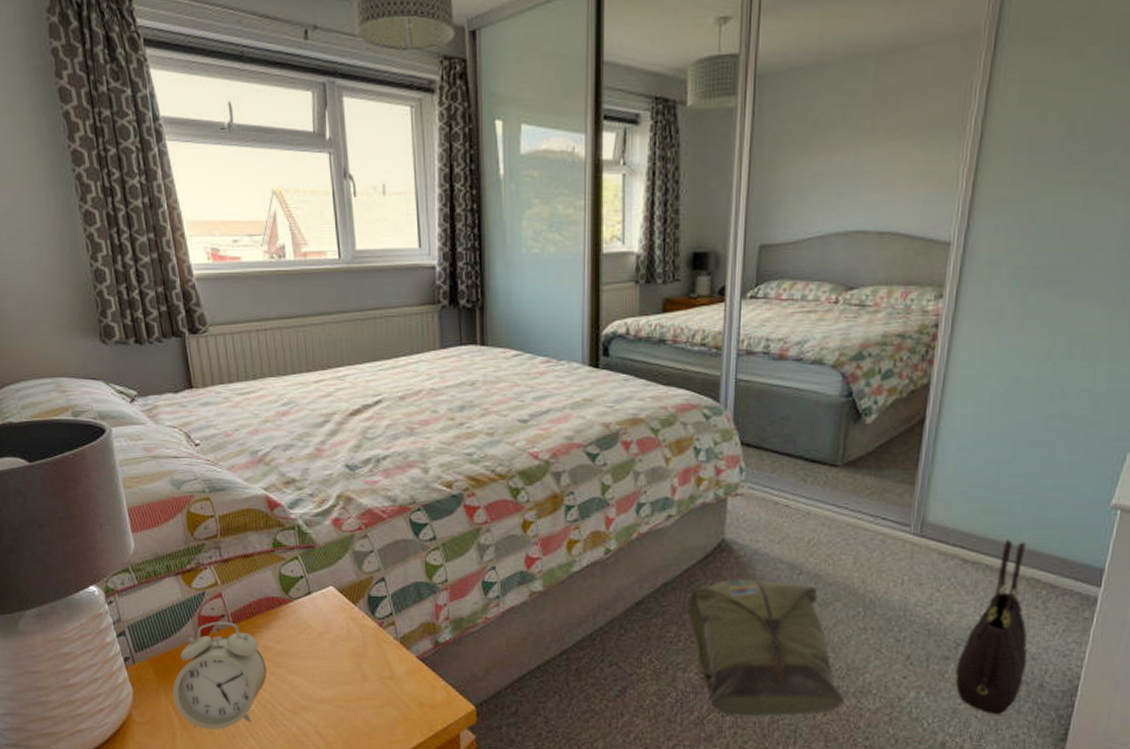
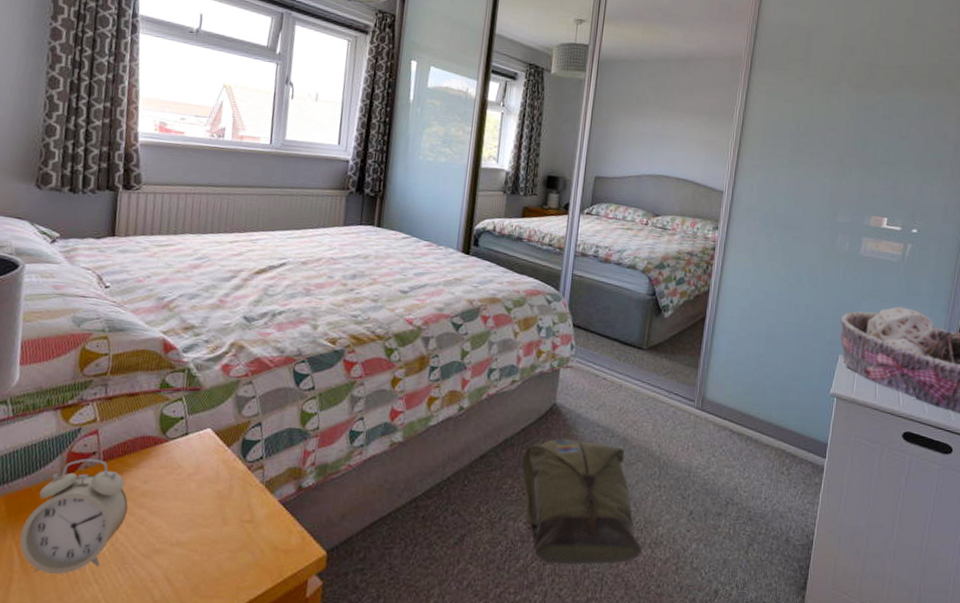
handbag: present [955,540,1028,715] -> none [726,416,777,566]

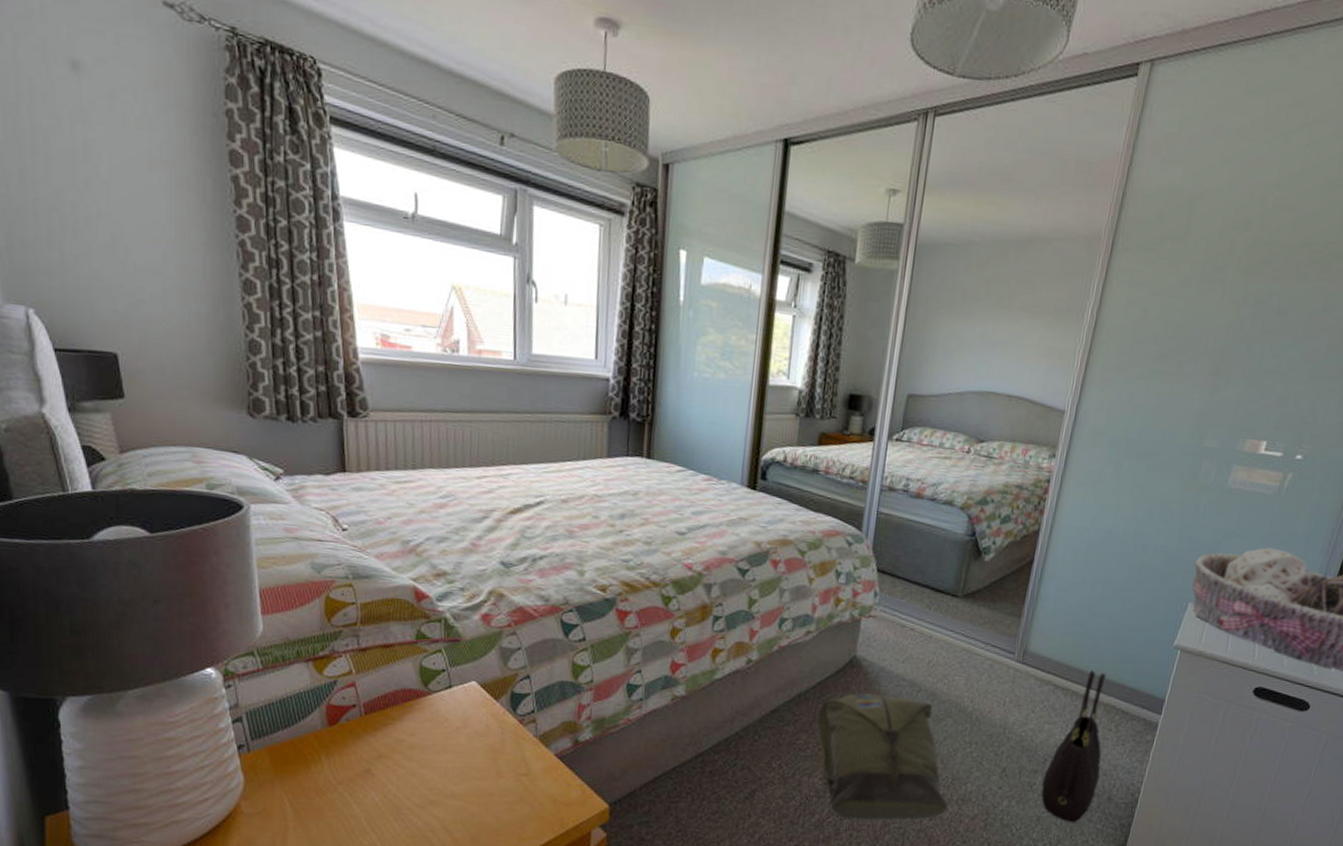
alarm clock: present [19,458,128,575] -> none [289,711,396,824]
handbag: none [726,416,777,566] -> present [1041,670,1106,823]

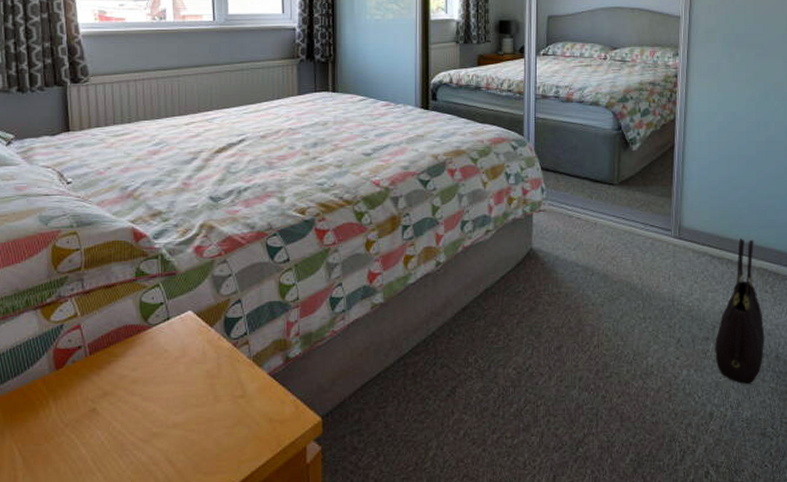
backpack: present [817,693,949,821] -> none [506,280,634,406]

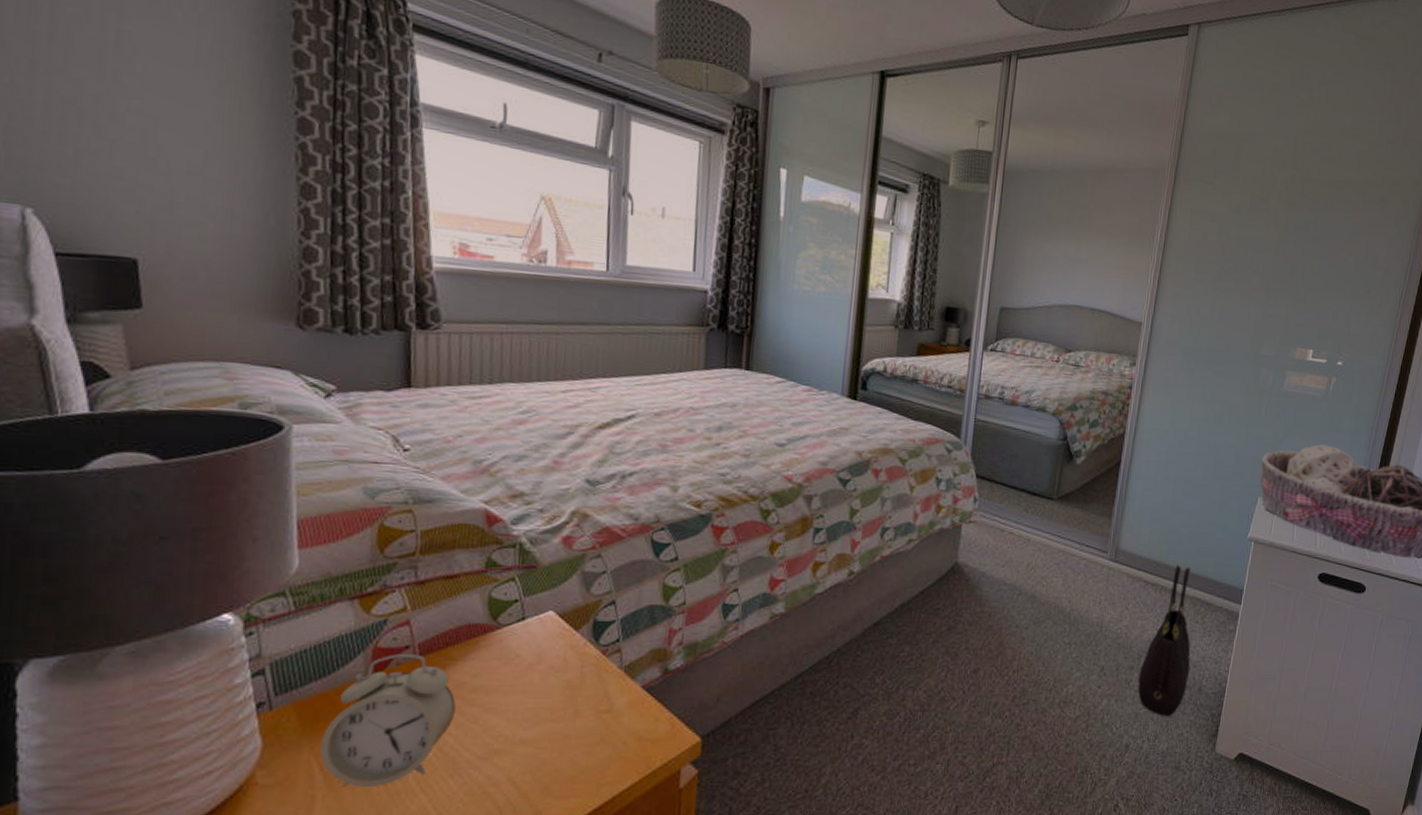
alarm clock: none [19,353,120,469] -> present [320,654,456,788]

